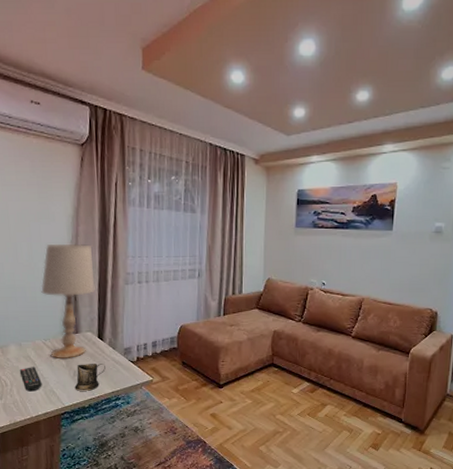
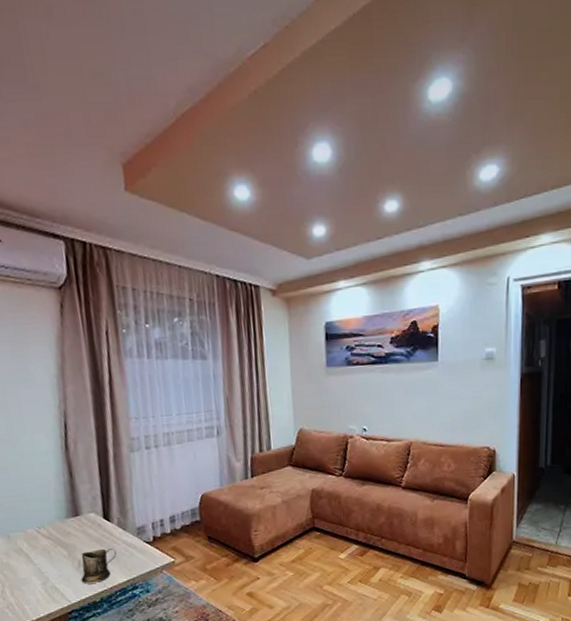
remote control: present [19,367,42,392] -> none [10,561,41,591]
table lamp: present [41,243,95,360] -> none [26,408,95,550]

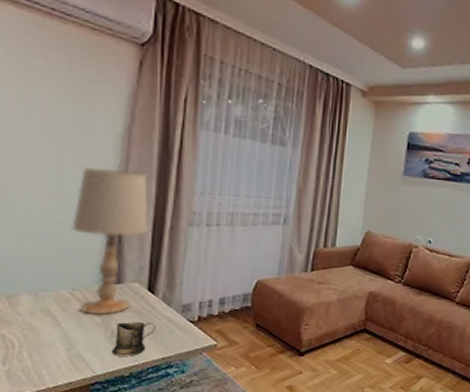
table lamp: none [26,408,95,550] -> present [72,166,148,316]

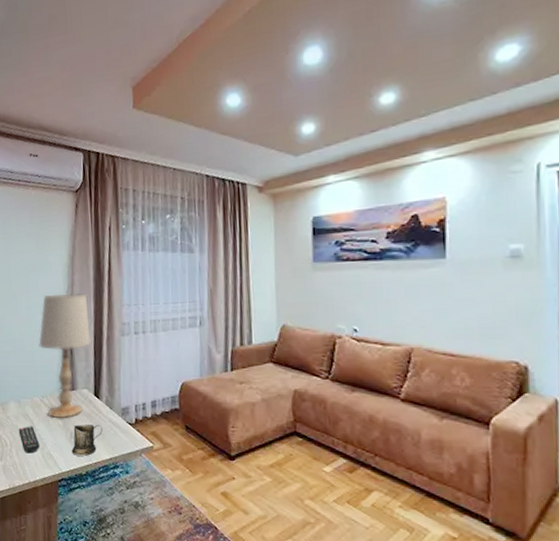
remote control: none [33,323,66,356] -> present [18,426,40,454]

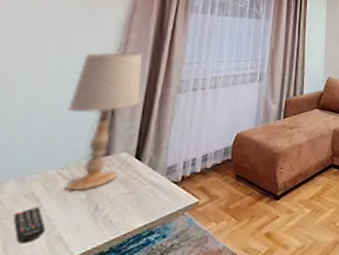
mug: present [71,424,103,456] -> none [93,190,140,232]

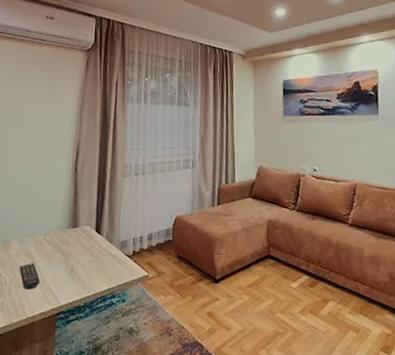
table lamp: present [67,52,144,193] -> none [45,139,95,255]

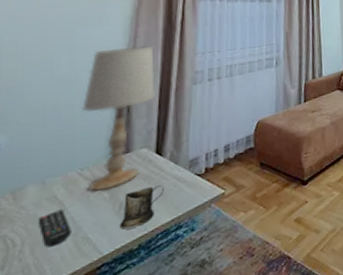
table lamp: none [45,139,95,255] -> present [82,46,155,193]
mug: none [71,258,102,289] -> present [119,185,164,230]

